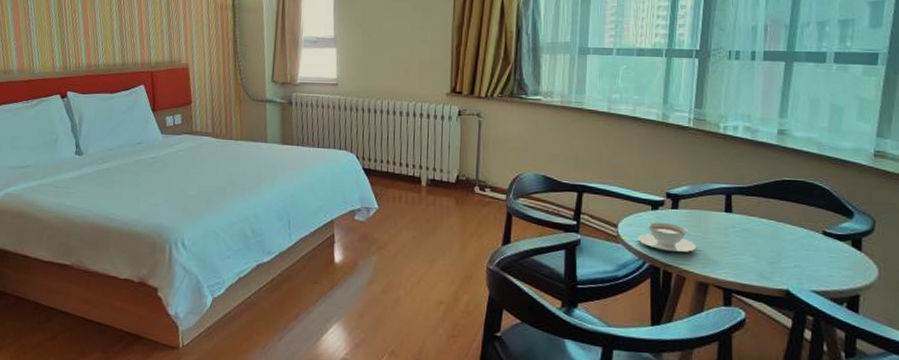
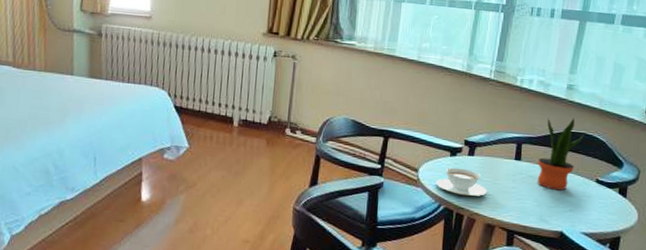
potted plant: none [752,165,803,245] -> present [538,118,584,191]

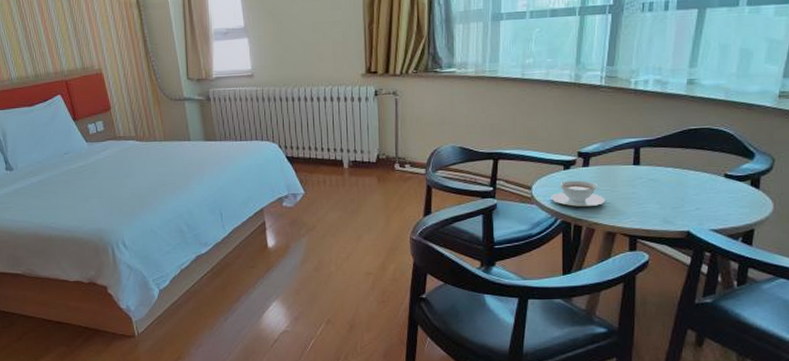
potted plant: present [538,118,584,191] -> none [658,114,709,190]

